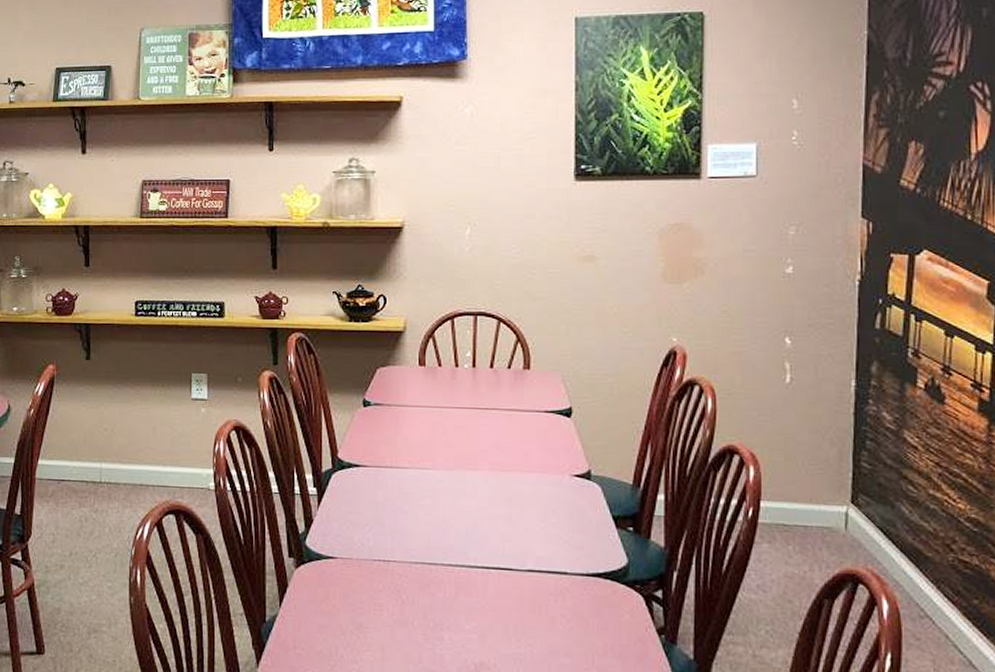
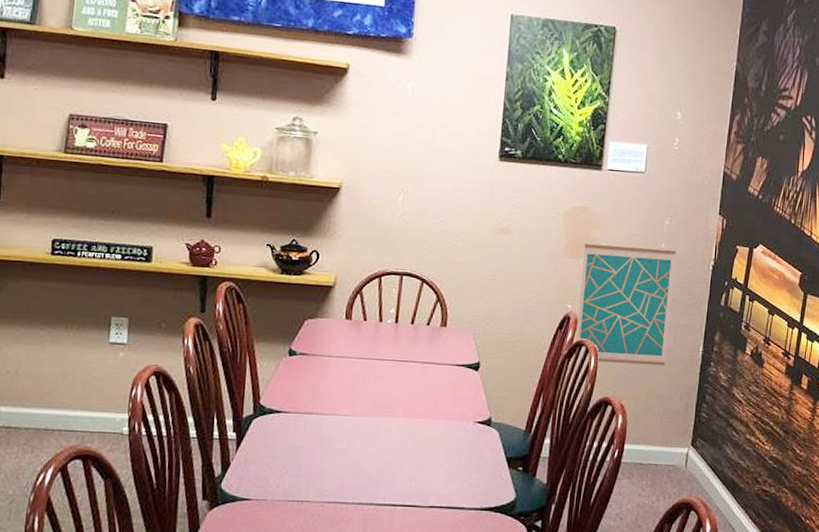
wall art: none [685,265,807,406] -> present [576,244,676,366]

